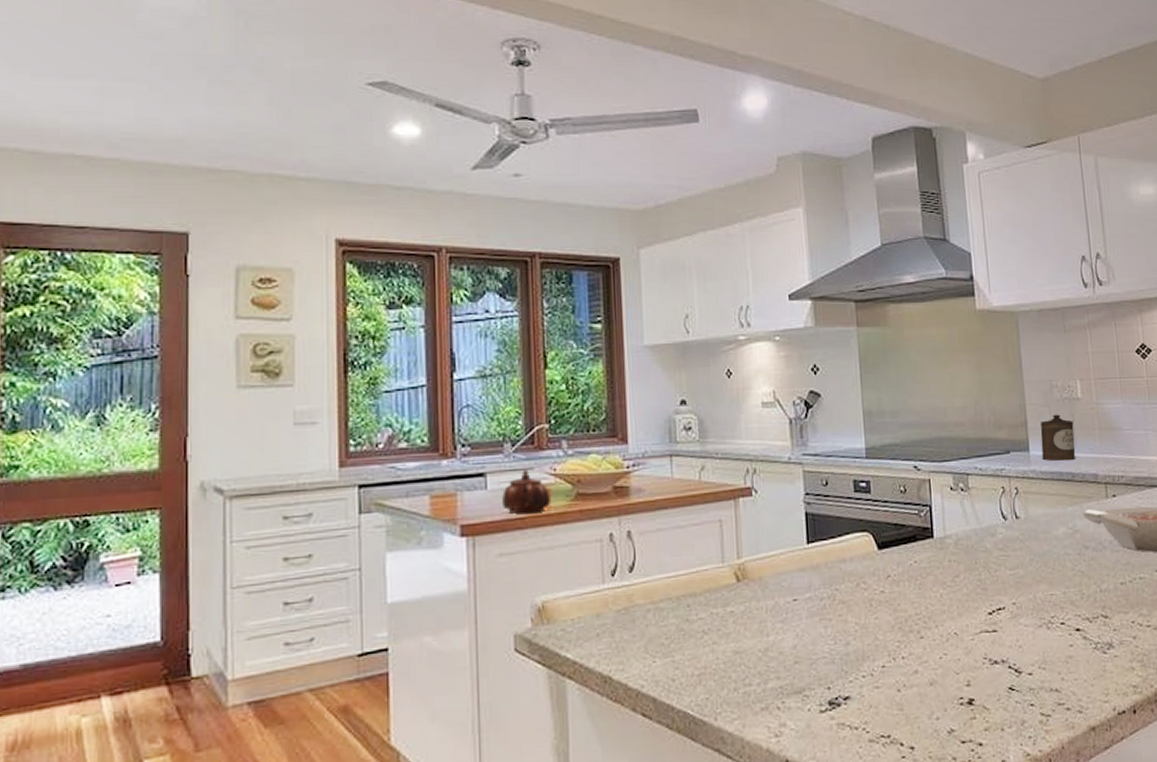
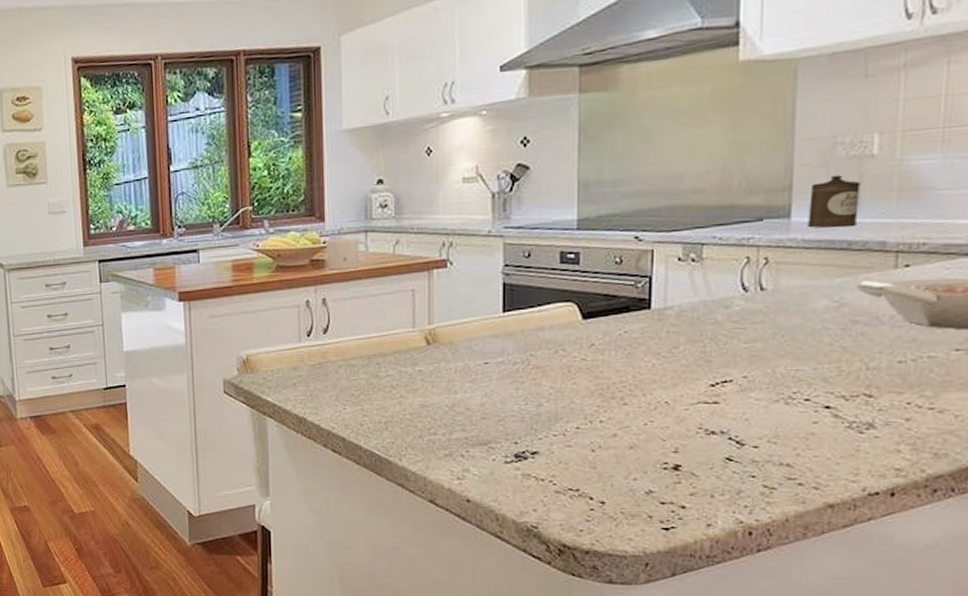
teapot: present [502,469,550,514] -> none [212,245,253,283]
mug: none [630,462,676,500] -> present [326,237,370,271]

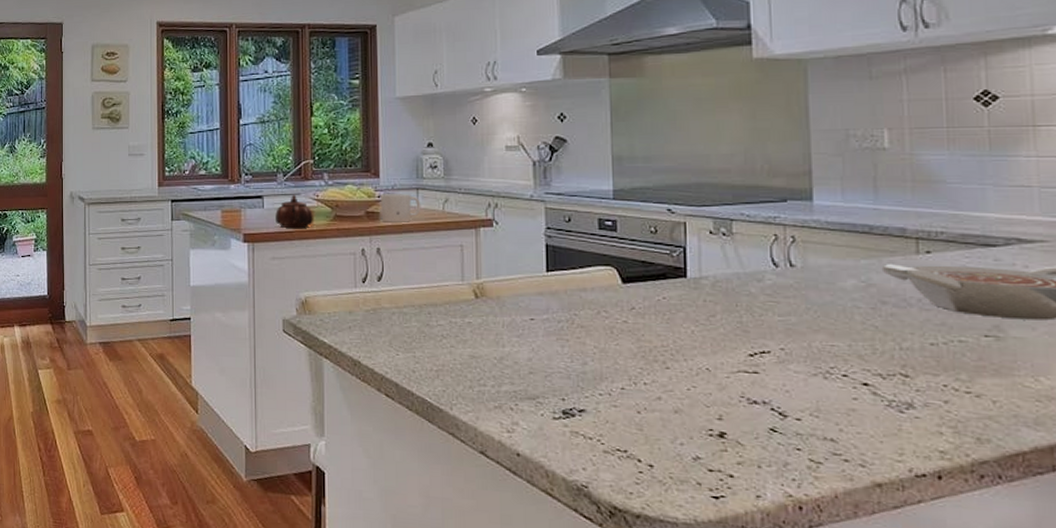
teapot: none [212,245,253,283] -> present [275,194,313,228]
canister: present [808,175,861,228] -> none [829,164,876,213]

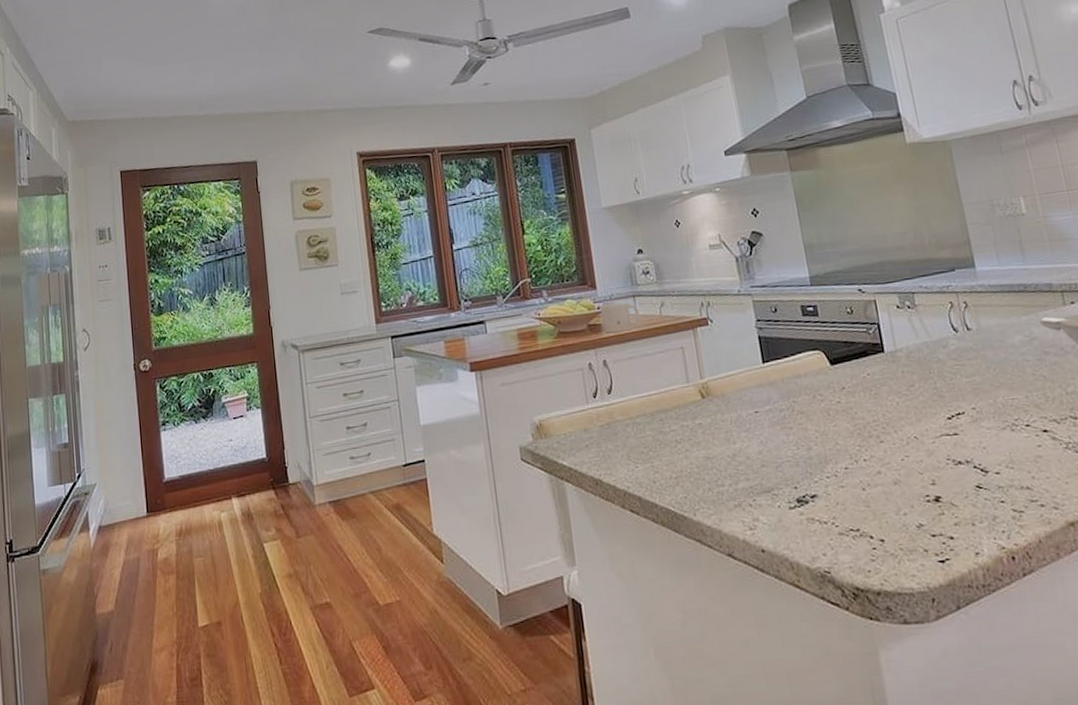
teapot: present [275,194,313,228] -> none [499,315,538,352]

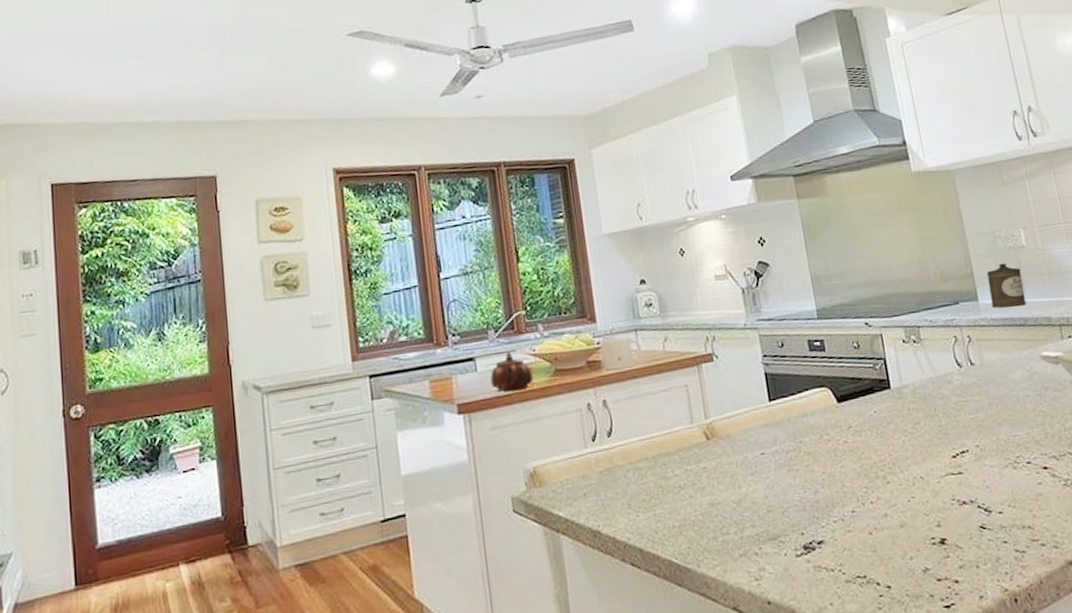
teapot: none [499,315,538,352] -> present [490,351,533,392]
canister: none [985,230,1026,275] -> present [987,263,1026,308]

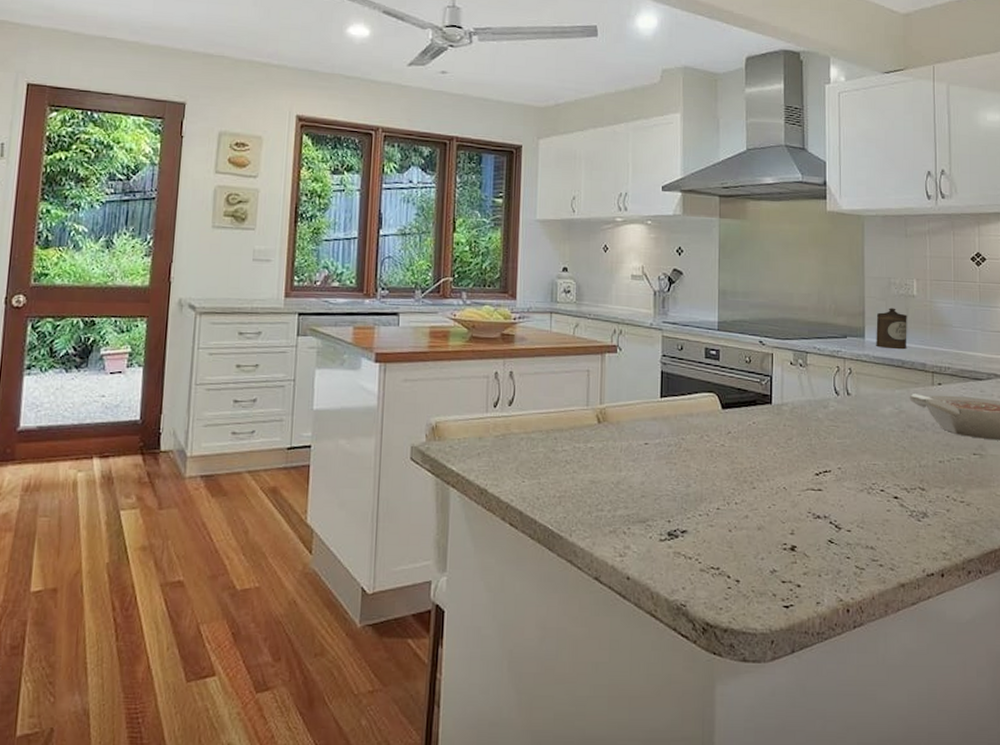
teapot: present [490,351,533,392] -> none [410,312,449,349]
mug: present [600,336,642,371] -> none [516,316,554,347]

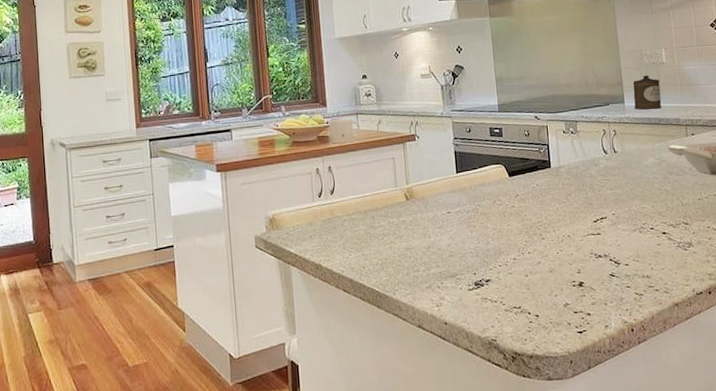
mug: none [516,316,554,347] -> present [329,119,361,145]

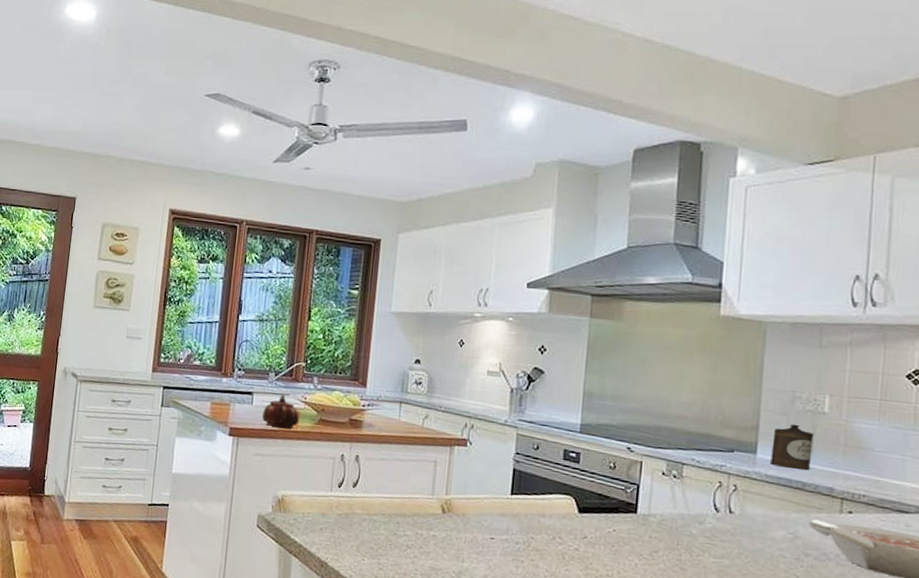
teapot: none [243,126,275,156] -> present [262,394,299,429]
mug: present [329,119,361,145] -> none [363,403,403,434]

